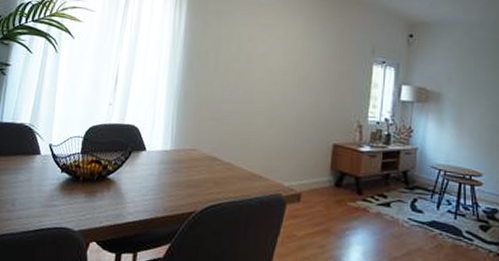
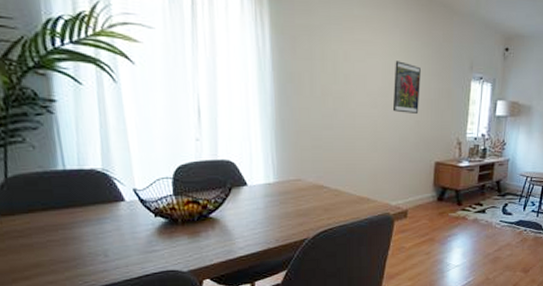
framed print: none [291,43,321,93] -> present [392,61,421,113]

